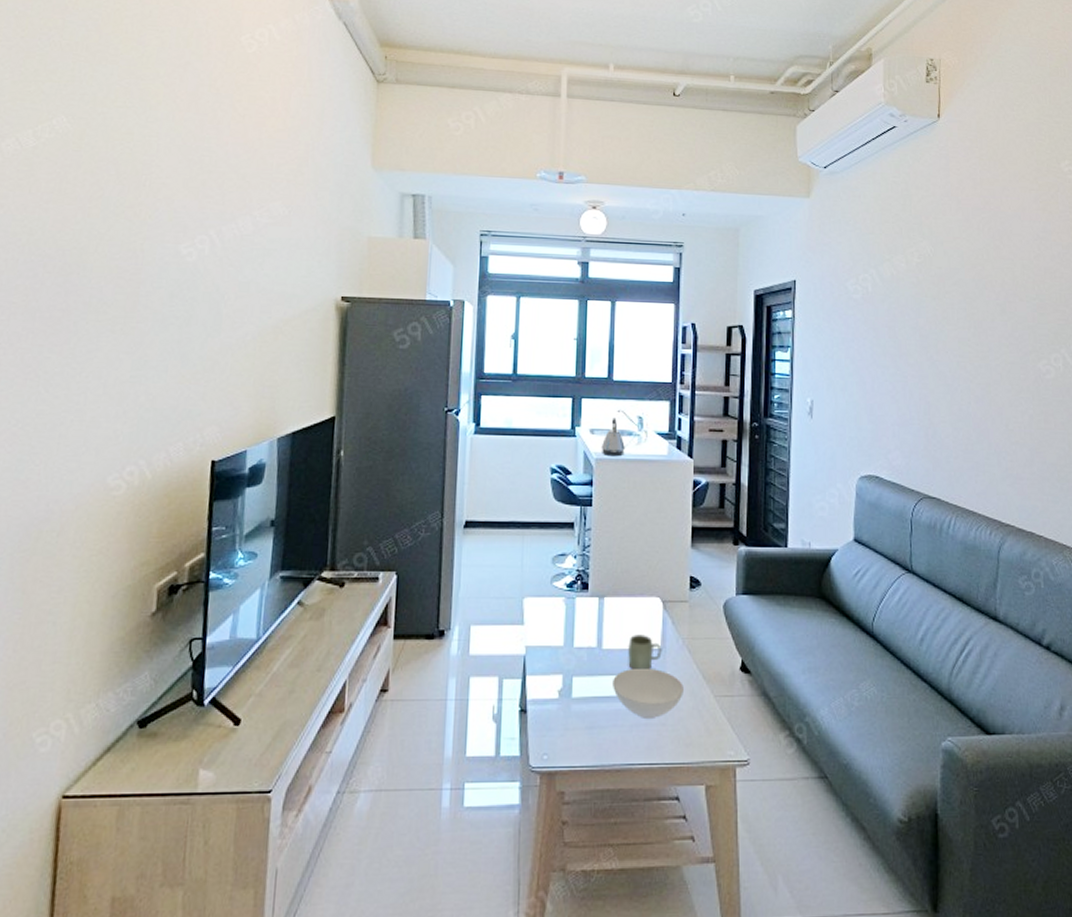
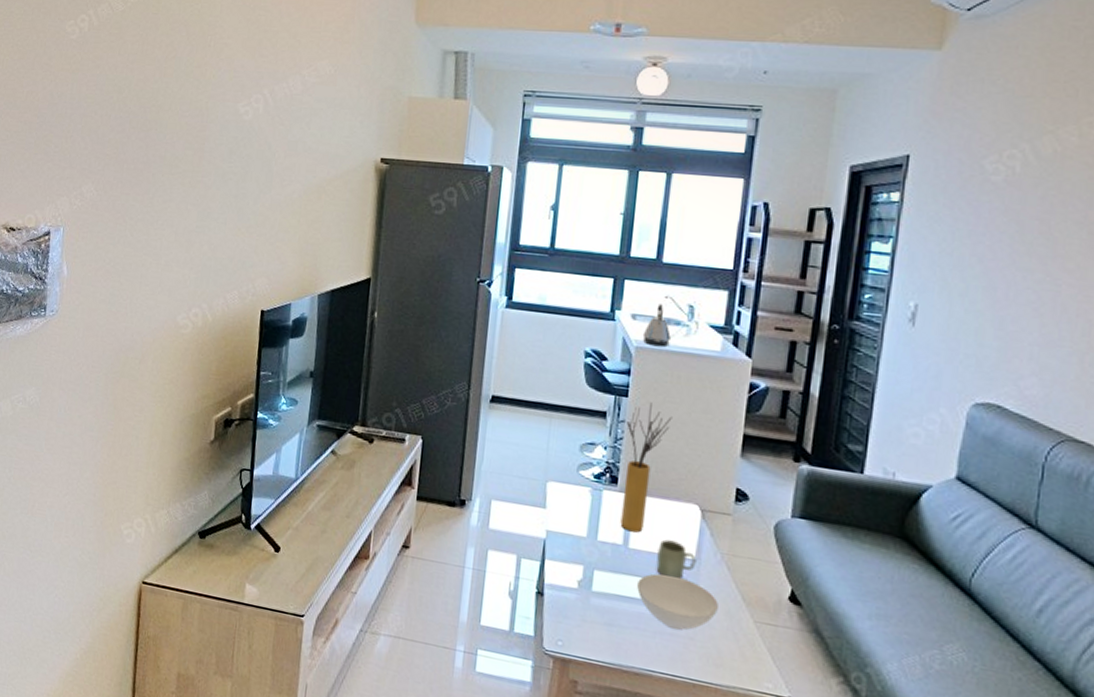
vase: none [593,508,632,633] -> present [620,402,673,533]

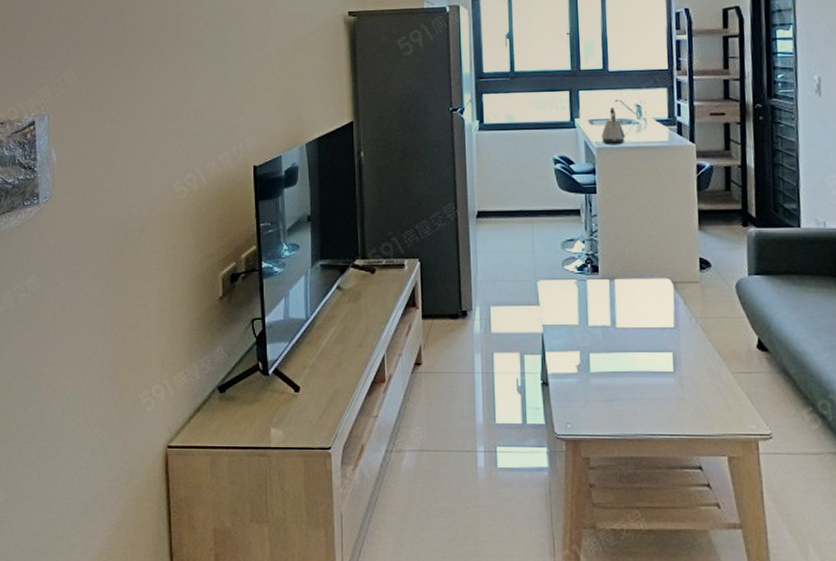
vase: present [620,402,673,533] -> none [599,195,637,313]
bowl: present [637,573,718,631] -> none [629,345,700,394]
mug: present [656,539,696,578] -> none [641,314,676,346]

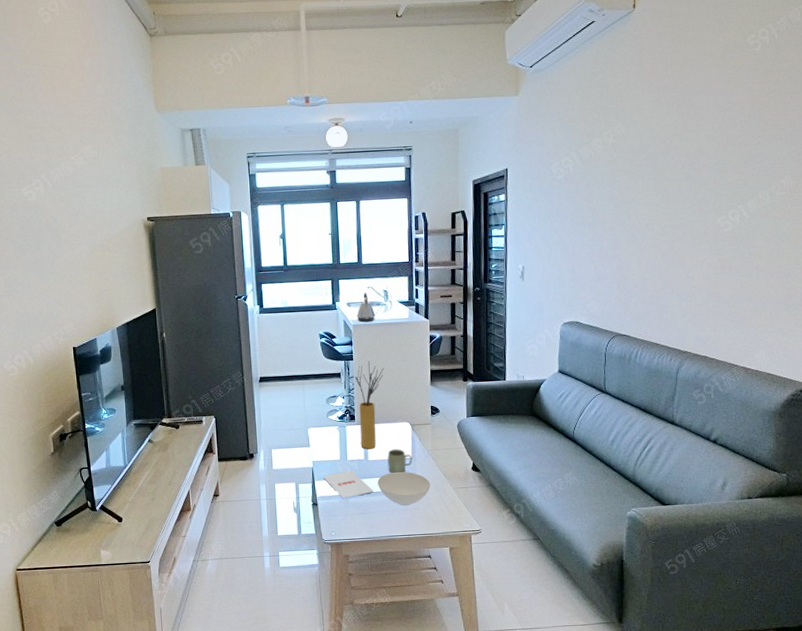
magazine: none [556,340,624,379] -> present [323,471,374,499]
vase: none [599,195,637,313] -> present [355,361,384,450]
bowl: none [629,345,700,394] -> present [378,471,430,506]
mug: none [641,314,676,346] -> present [387,449,413,473]

